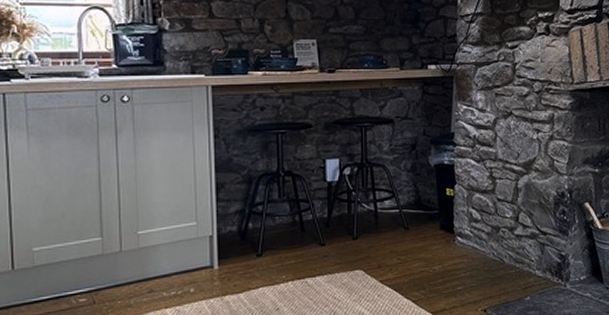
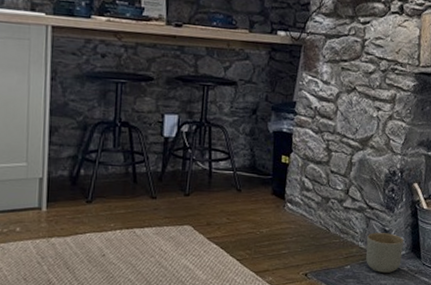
planter: none [544,258,583,301] -> present [365,233,404,273]

